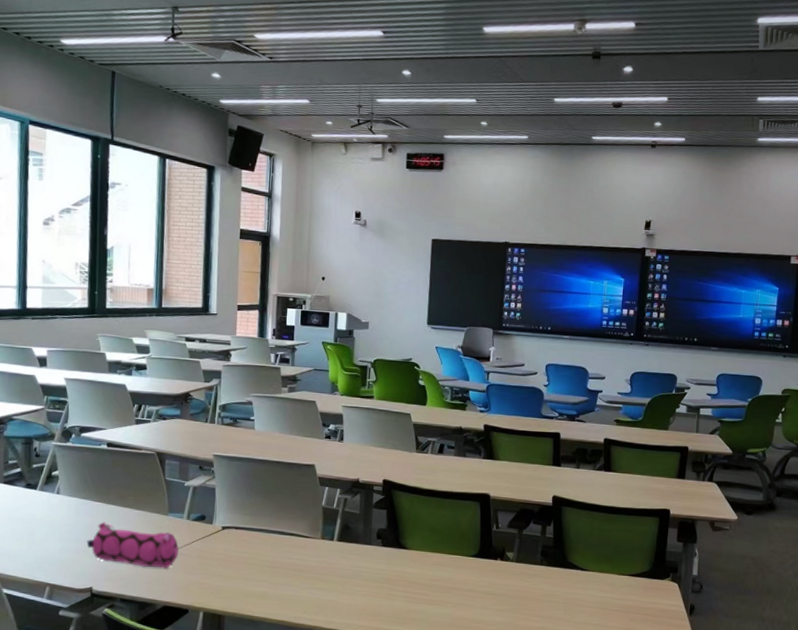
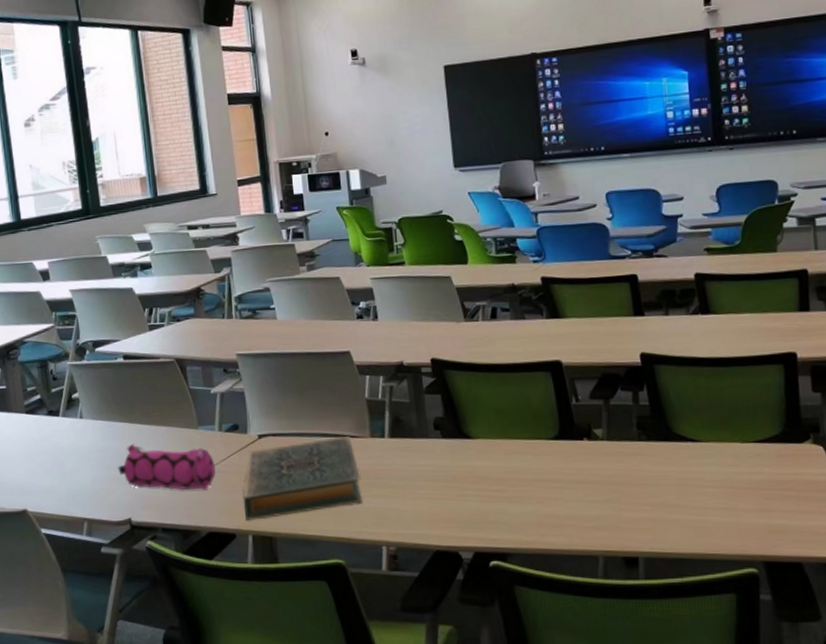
hardback book: none [199,536,307,599] -> present [243,436,362,520]

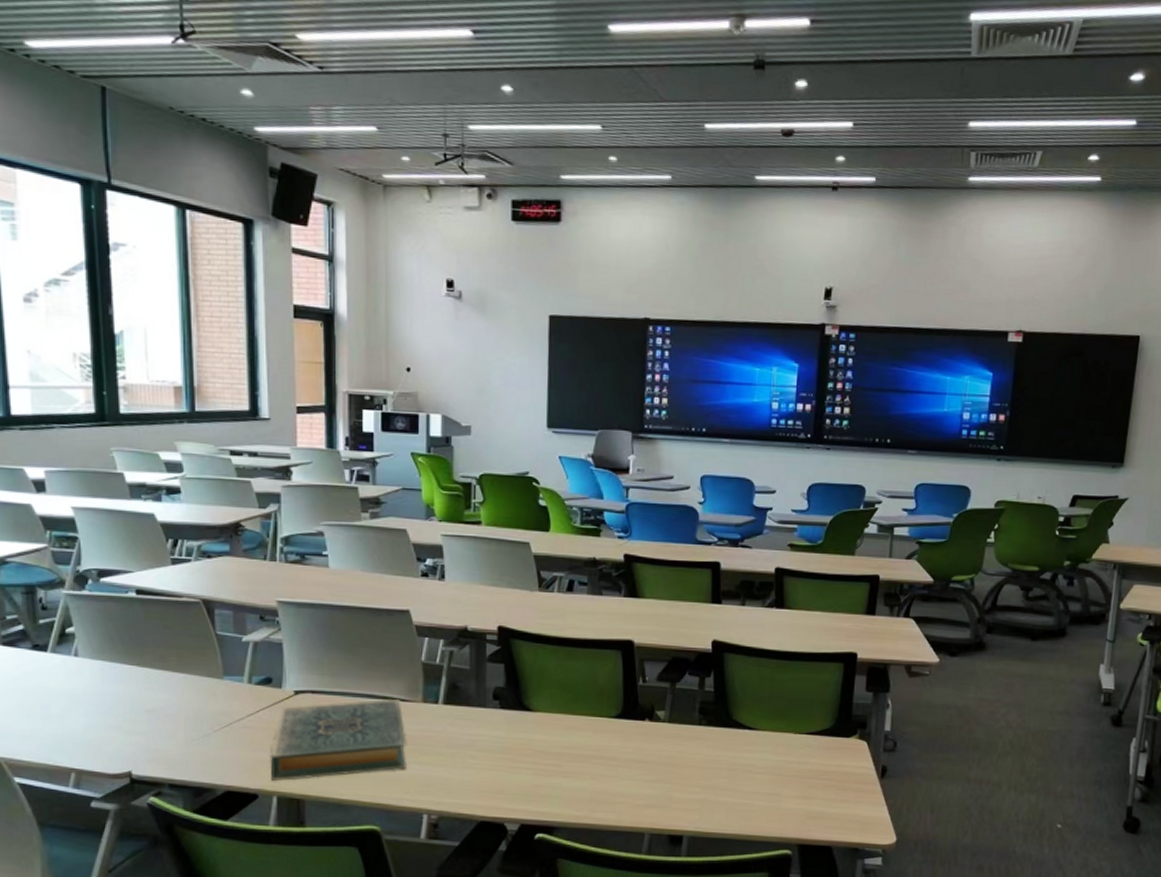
pencil case: present [118,443,216,491] -> none [119,689,240,745]

